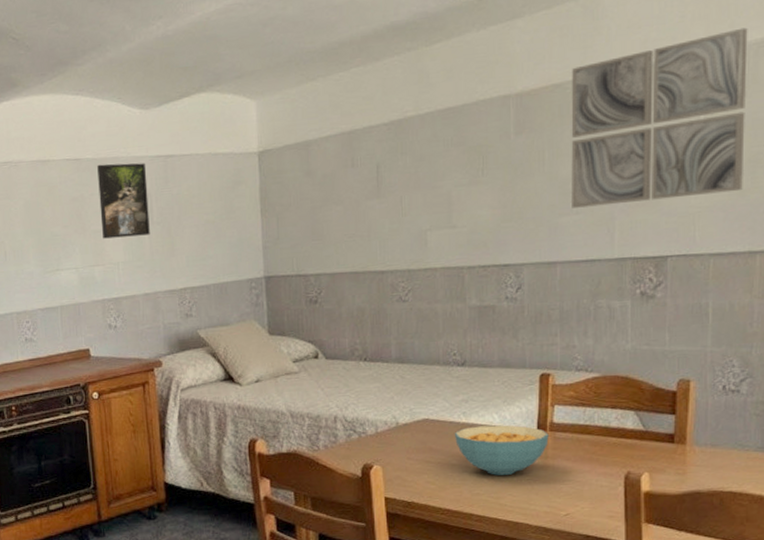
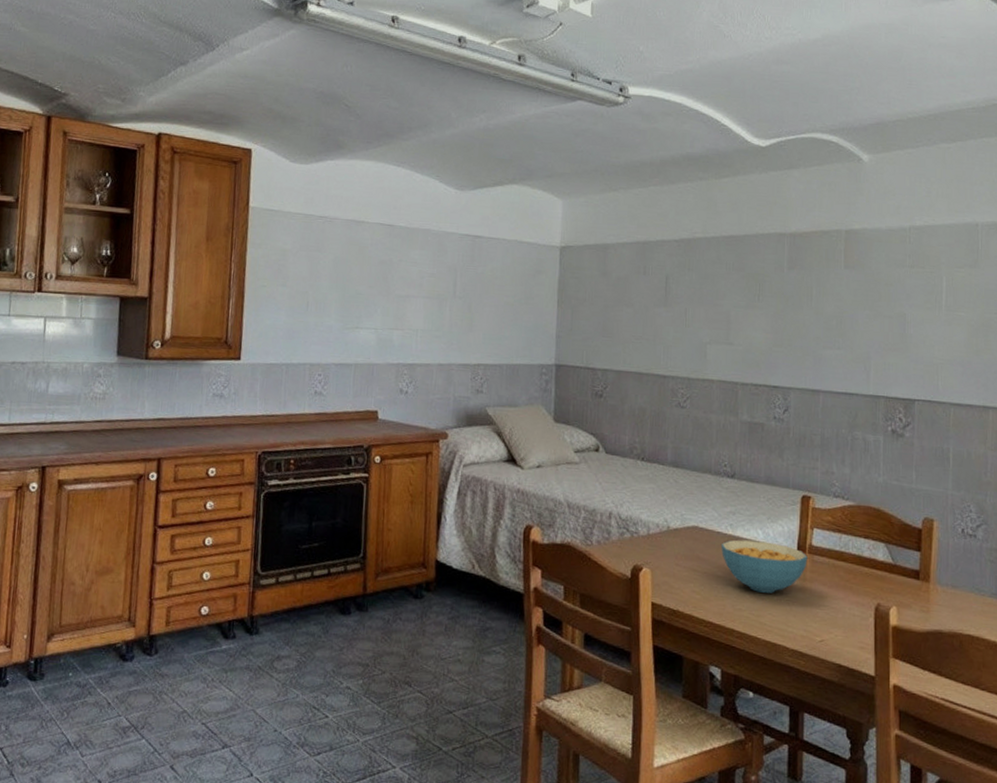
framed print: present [97,163,150,239] -> none [405,233,455,308]
wall art: present [571,27,748,208] -> none [834,210,981,351]

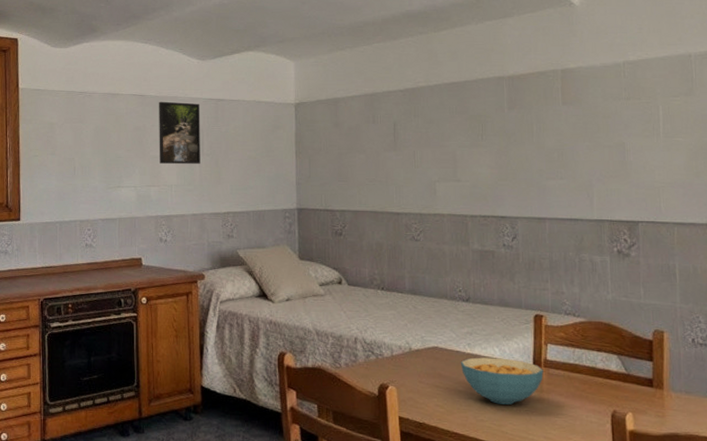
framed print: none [405,233,455,308] -> present [159,101,200,164]

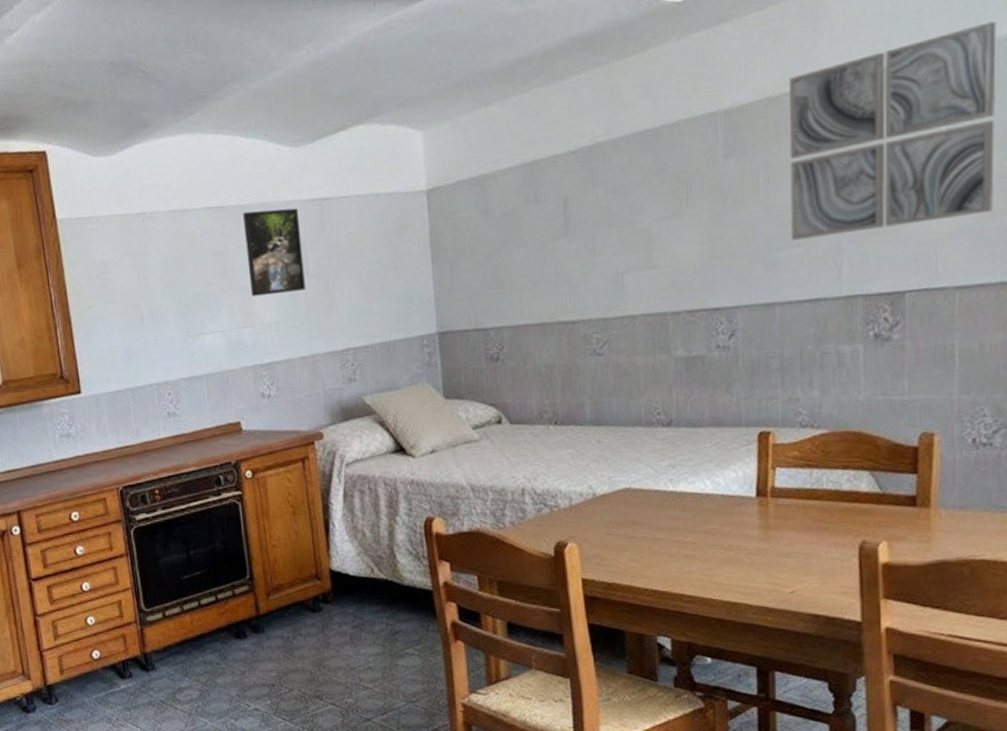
cereal bowl: present [461,357,544,405] -> none [661,492,770,550]
wall art: none [553,42,698,174] -> present [789,21,997,240]

